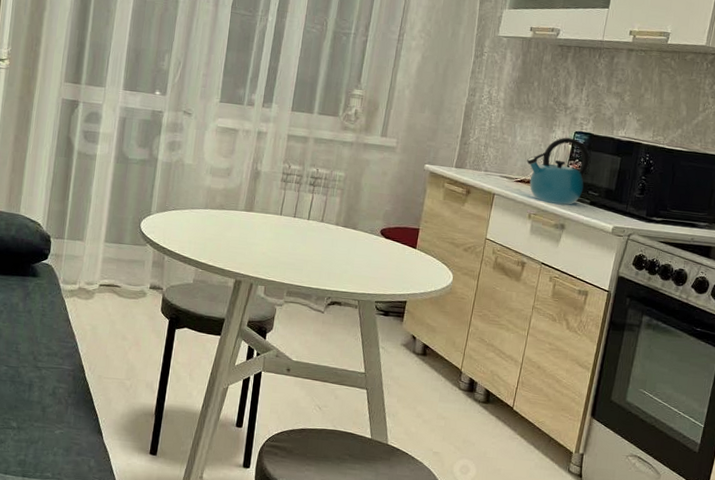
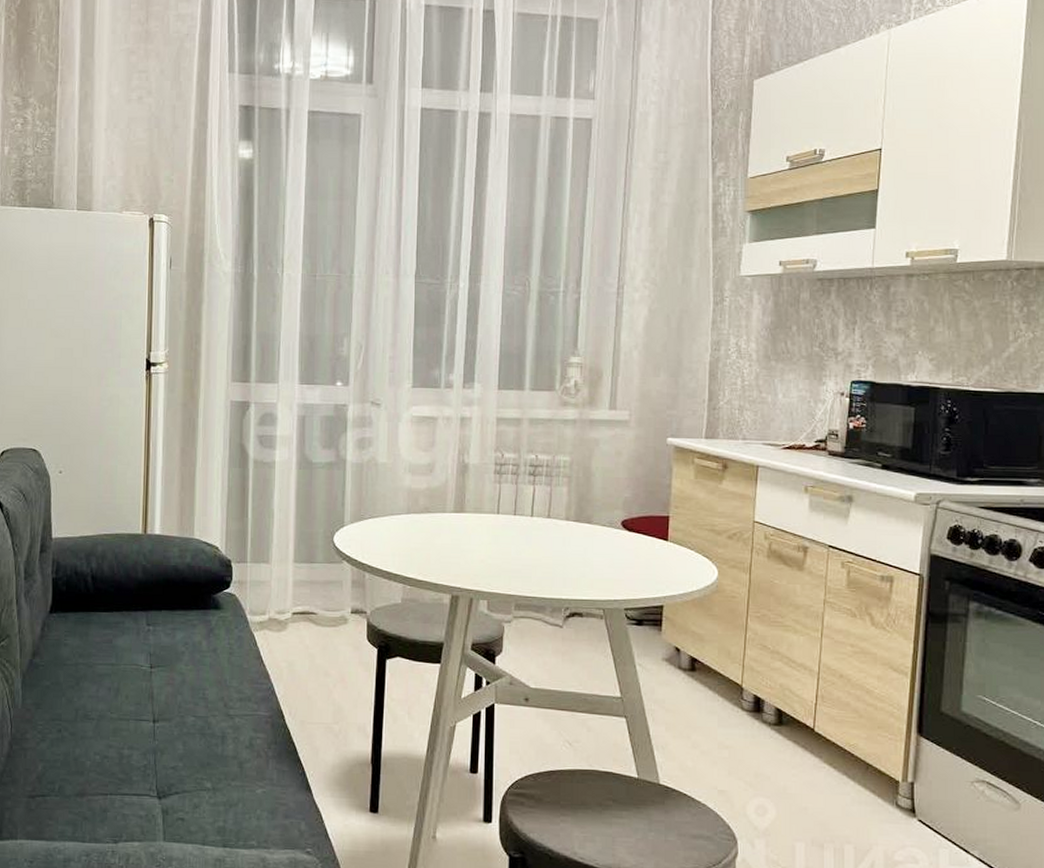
kettle: present [527,137,589,205] -> none [794,389,873,472]

